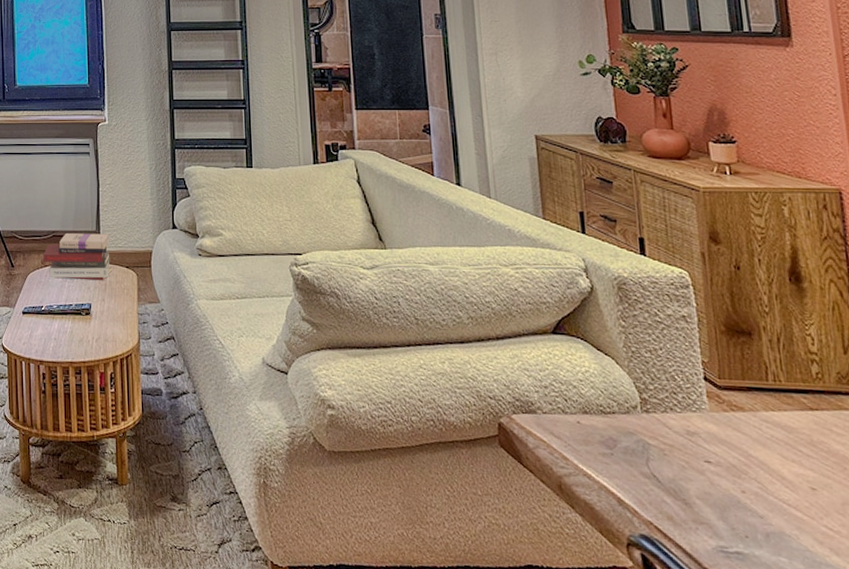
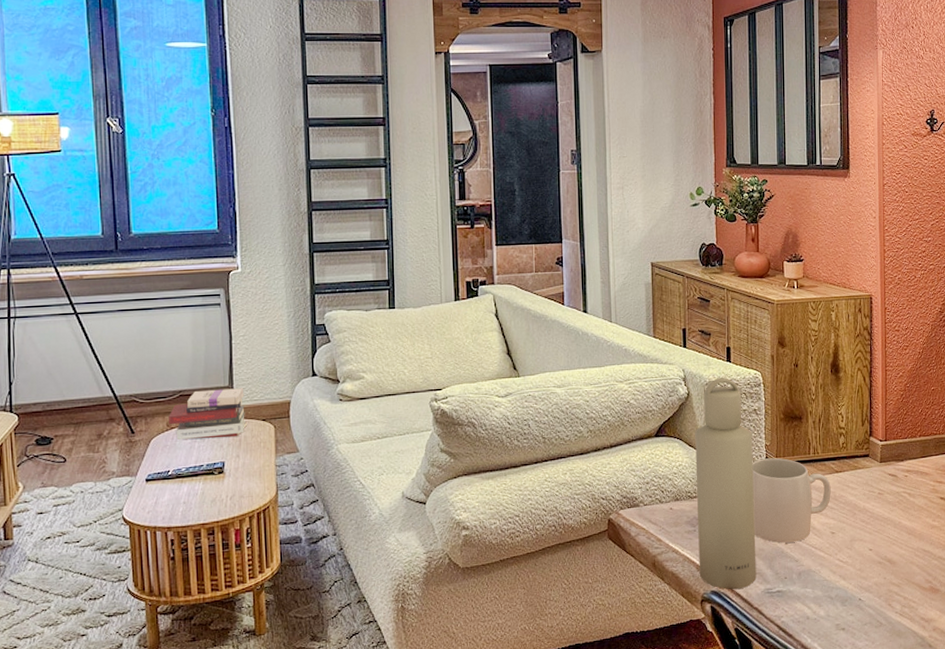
bottle: none [603,273,704,540] -> present [695,378,757,590]
mug: none [685,378,806,492] -> present [752,457,831,543]

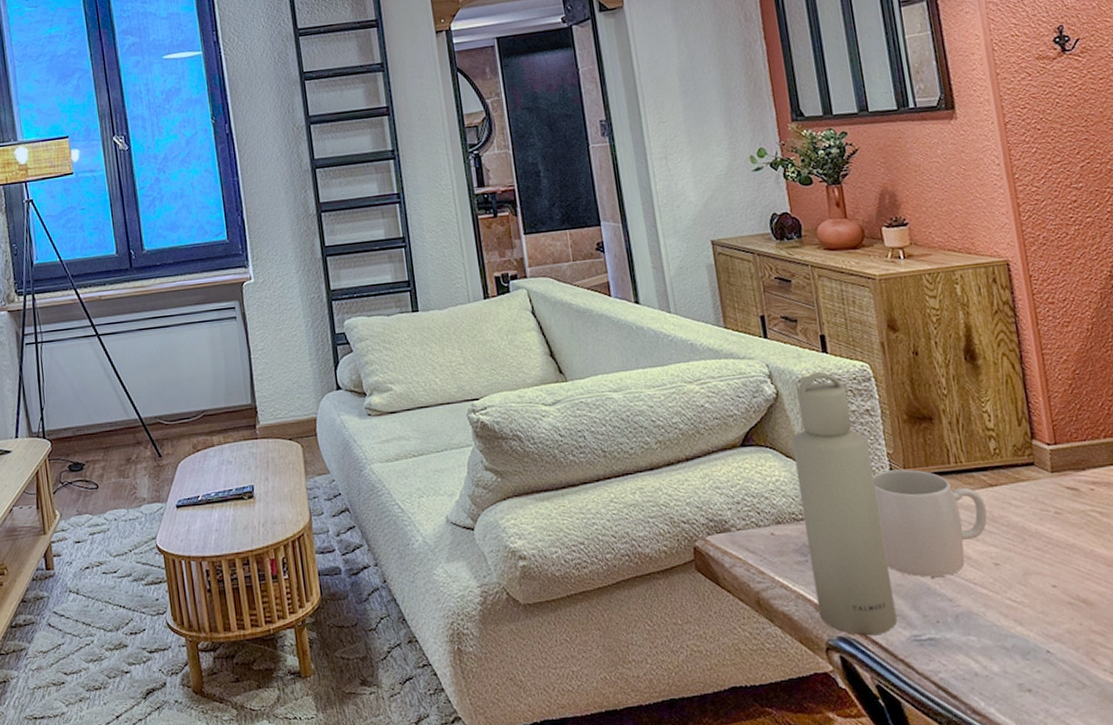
books: present [169,388,248,441] -> none [194,405,274,464]

